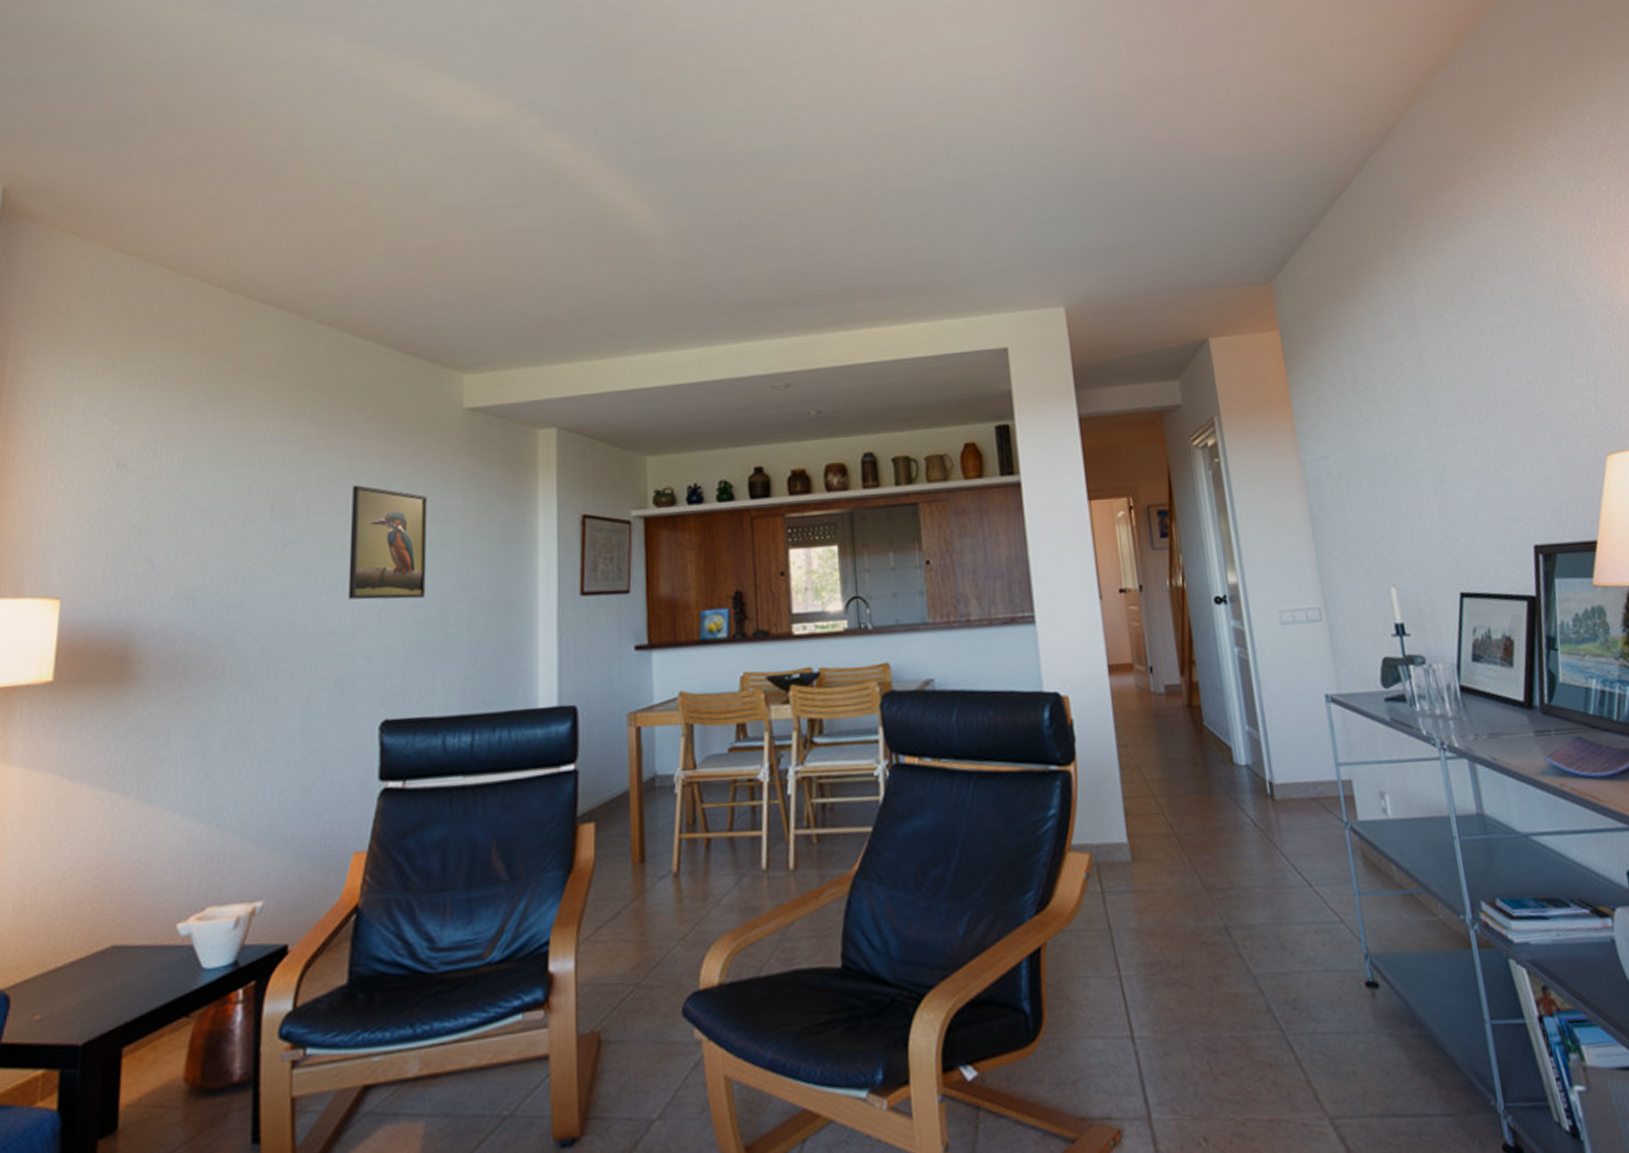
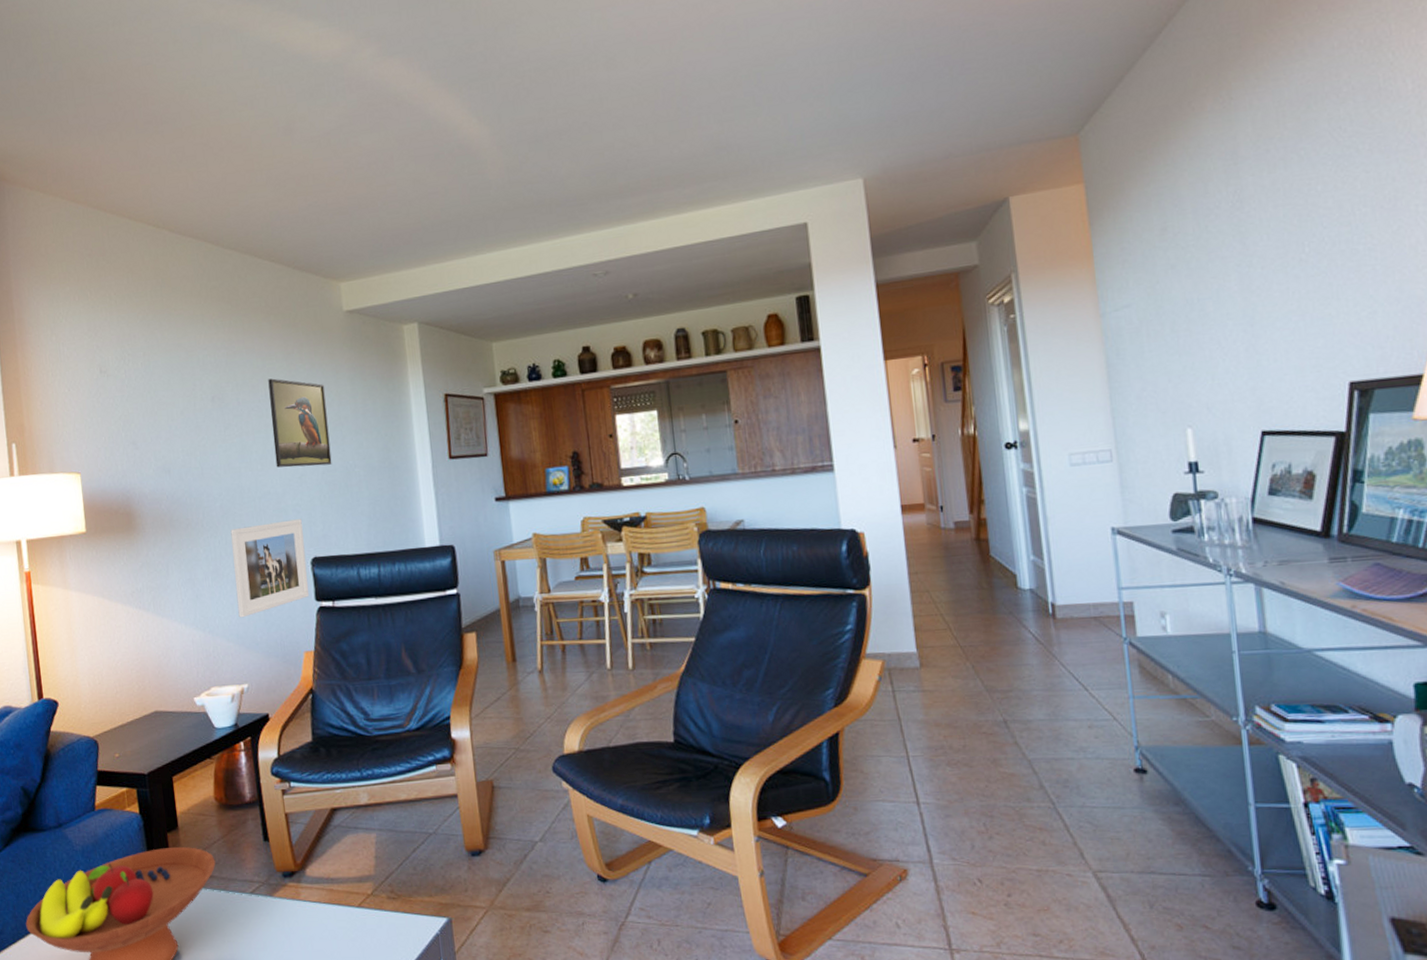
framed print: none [264,668,374,805] -> present [230,519,310,618]

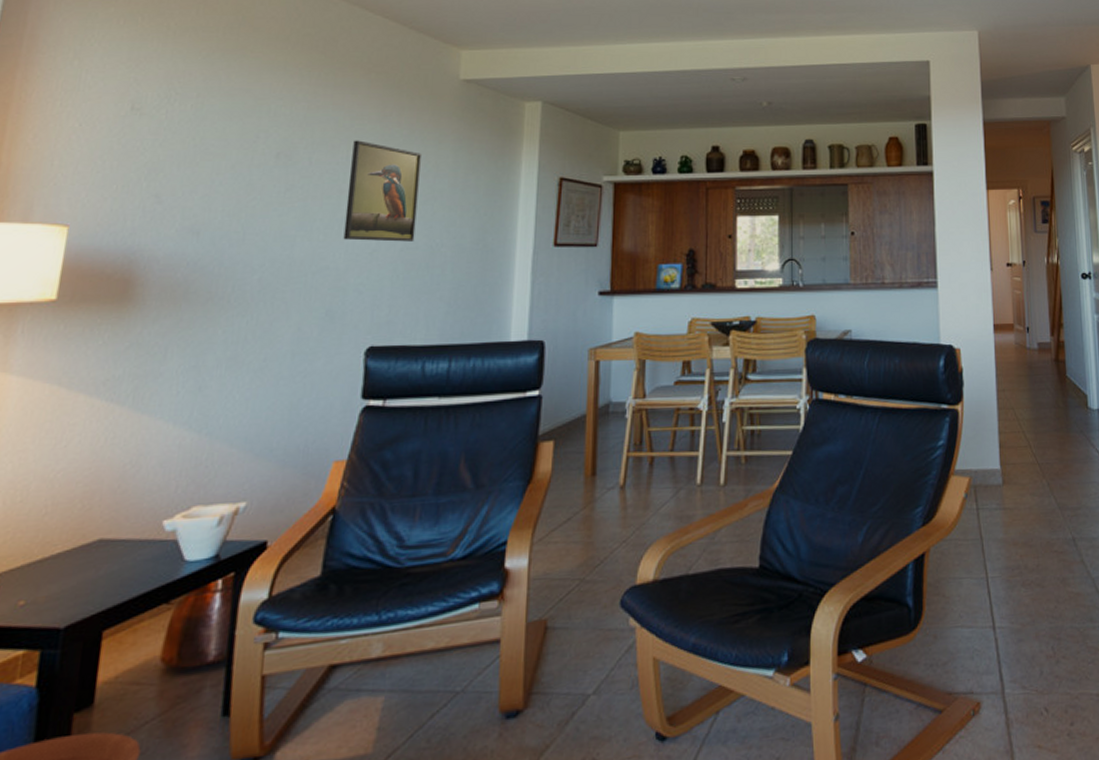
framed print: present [230,519,310,618] -> none [253,301,363,417]

